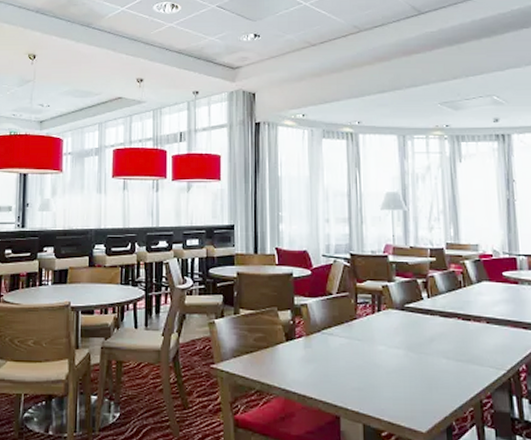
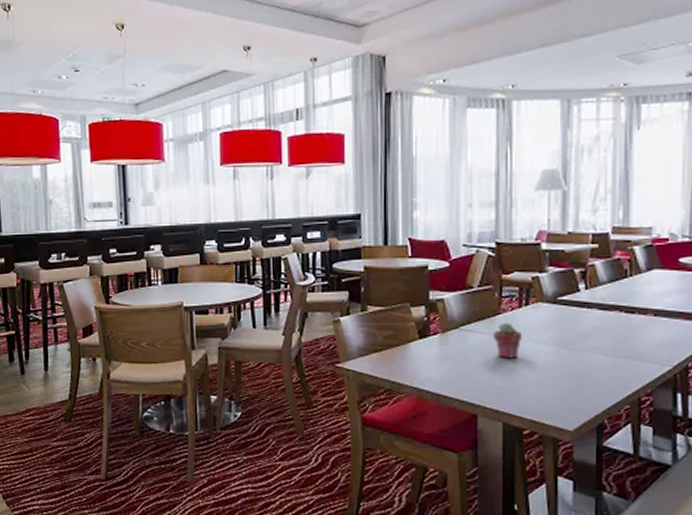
potted succulent: none [352,327,376,361] -> present [494,322,521,359]

